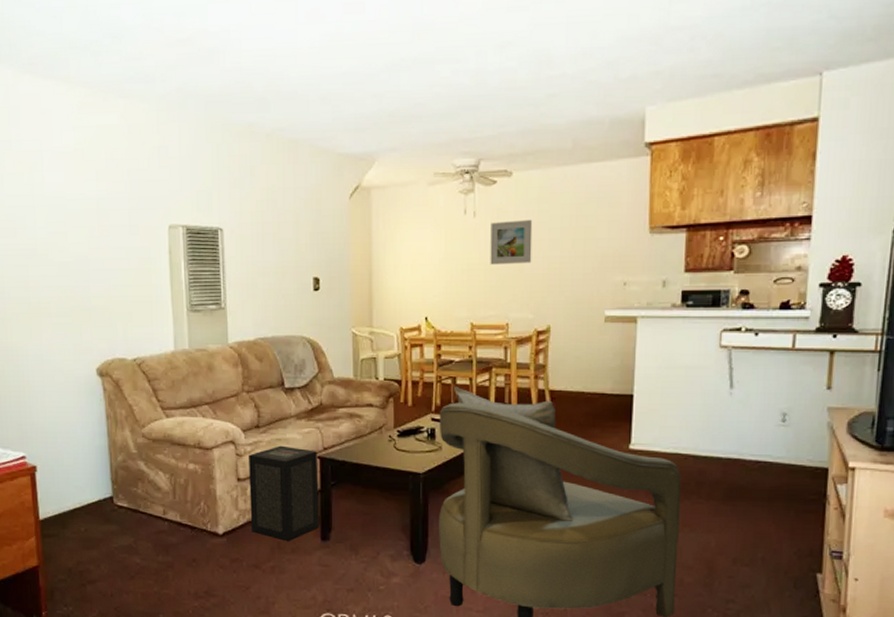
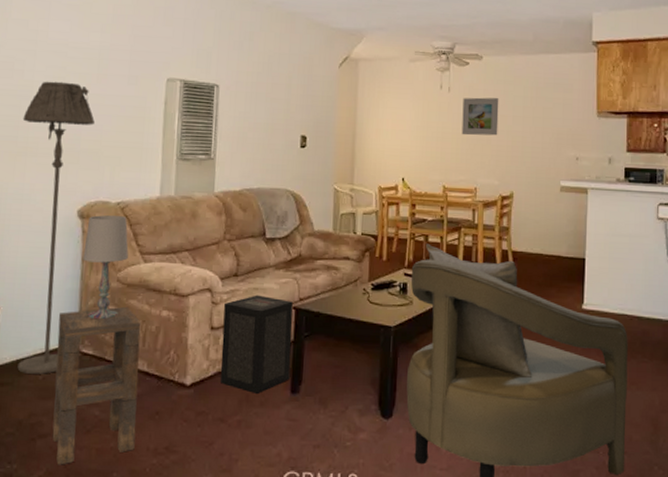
floor lamp: none [32,237,101,526] -> present [17,81,95,374]
side table: none [92,461,176,608] -> present [52,306,142,465]
table lamp: none [107,372,150,474] -> present [83,215,129,320]

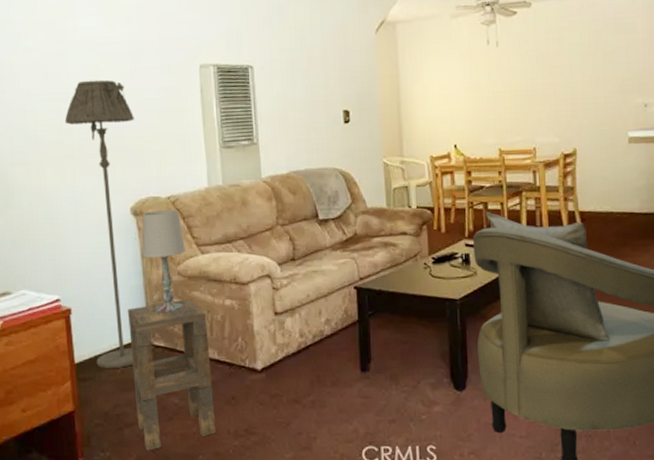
speaker: present [220,295,293,394] -> none [285,277,358,374]
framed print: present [462,97,499,136] -> none [513,48,555,93]

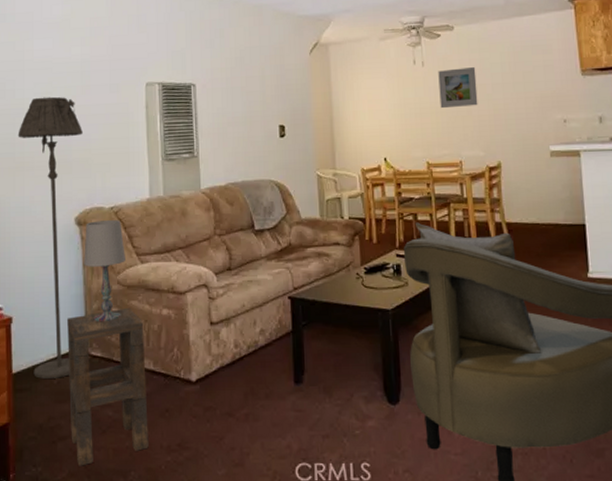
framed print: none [513,48,555,93] -> present [438,67,478,109]

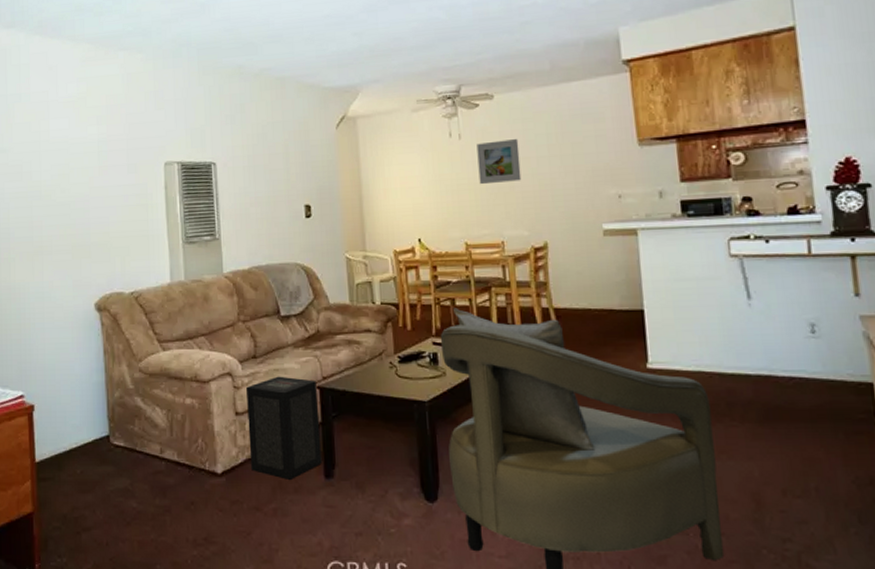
floor lamp: present [18,96,83,379] -> none [35,178,101,468]
side table: present [67,307,149,466] -> none [89,396,174,558]
table lamp: present [84,220,125,322] -> none [104,306,147,411]
speaker: none [221,287,292,386] -> present [246,376,322,480]

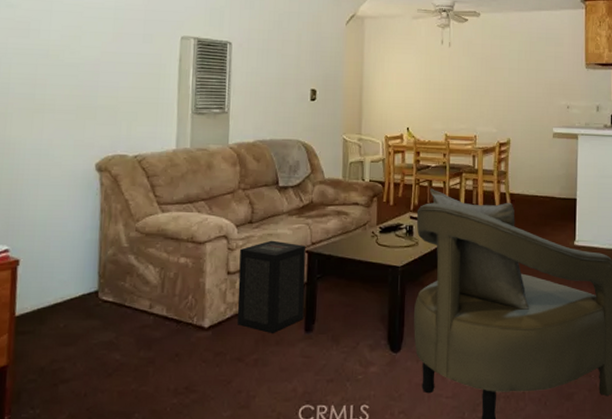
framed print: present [476,139,522,185] -> none [462,51,496,87]

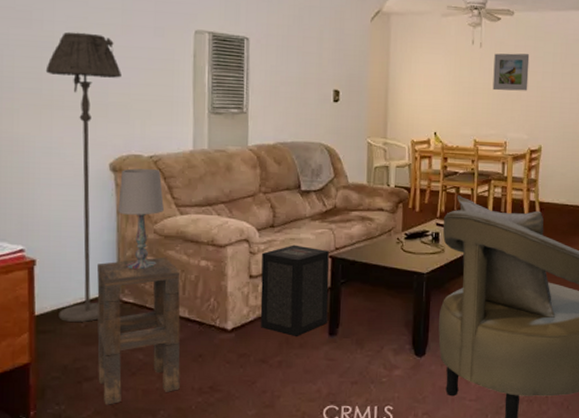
floor lamp: none [38,40,111,322] -> present [45,31,121,322]
side table: none [74,254,160,408] -> present [97,257,181,405]
table lamp: none [101,168,146,268] -> present [118,168,164,270]
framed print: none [462,51,496,87] -> present [492,53,530,91]

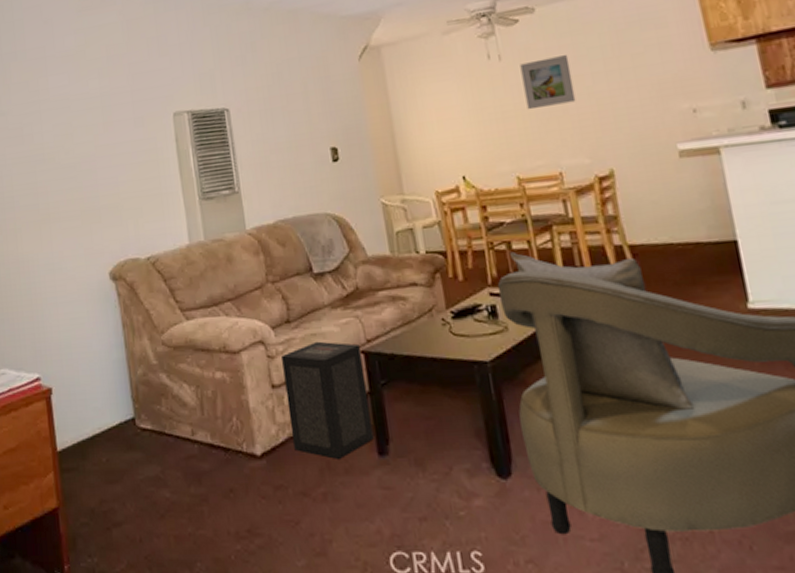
floor lamp: present [45,31,121,322] -> none [40,137,120,456]
side table: present [97,257,181,405] -> none [111,371,214,556]
table lamp: present [118,168,164,270] -> none [121,272,170,390]

